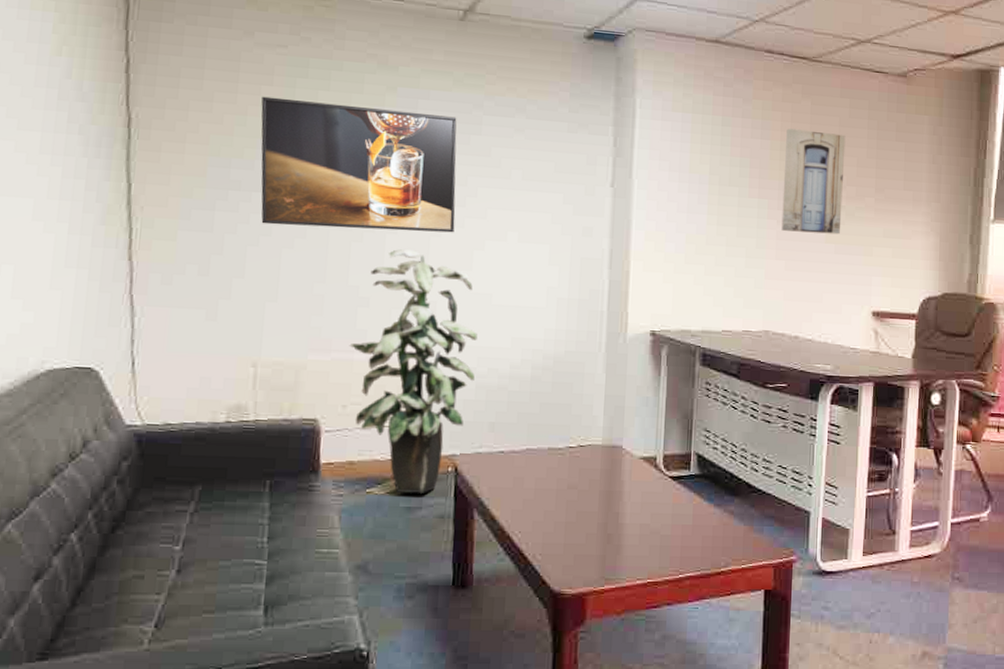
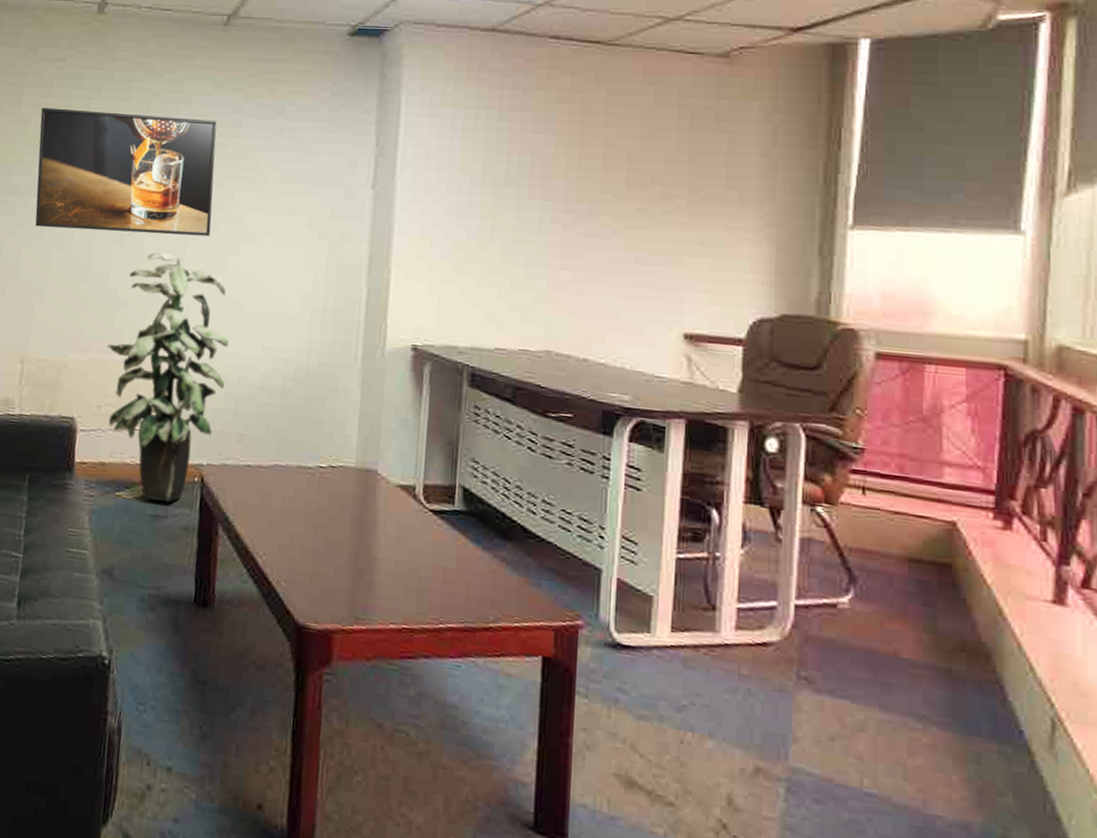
wall art: present [781,128,846,235] -> none [568,121,649,242]

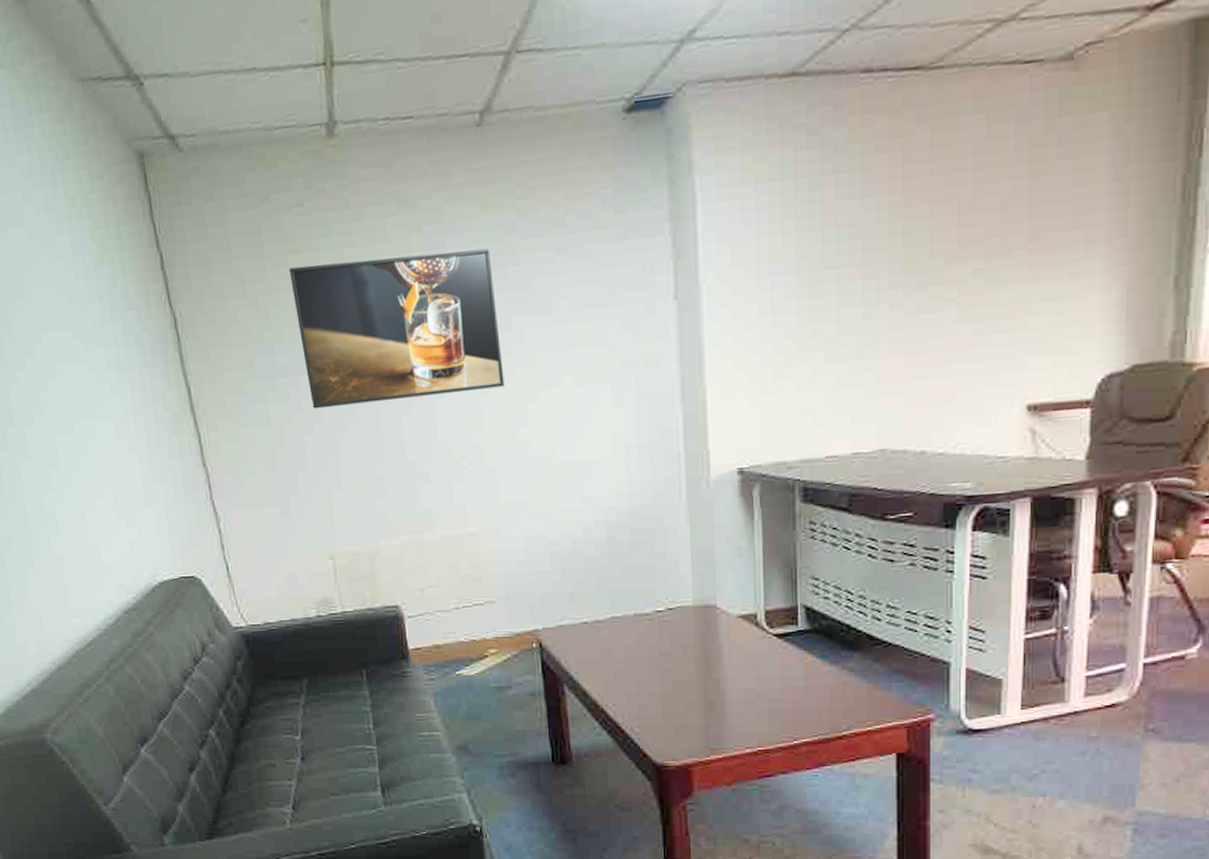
indoor plant: present [106,252,229,502] -> none [417,413,547,673]

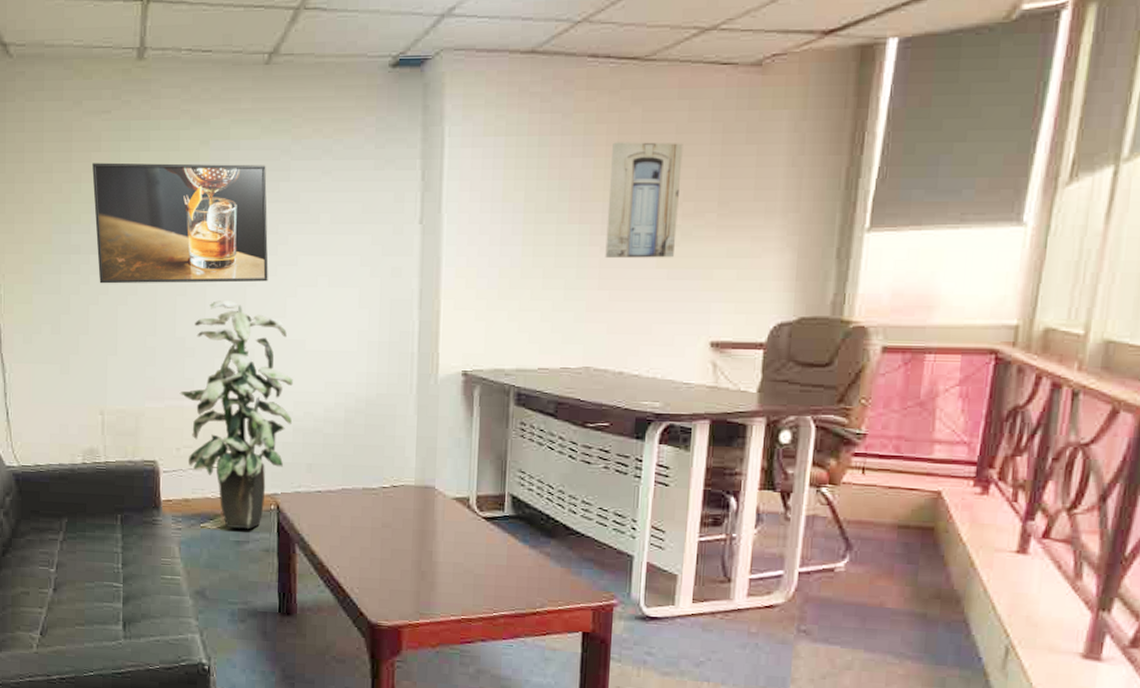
indoor plant: none [417,413,547,673] -> present [179,301,293,529]
wall art: none [895,167,982,317] -> present [605,142,683,258]

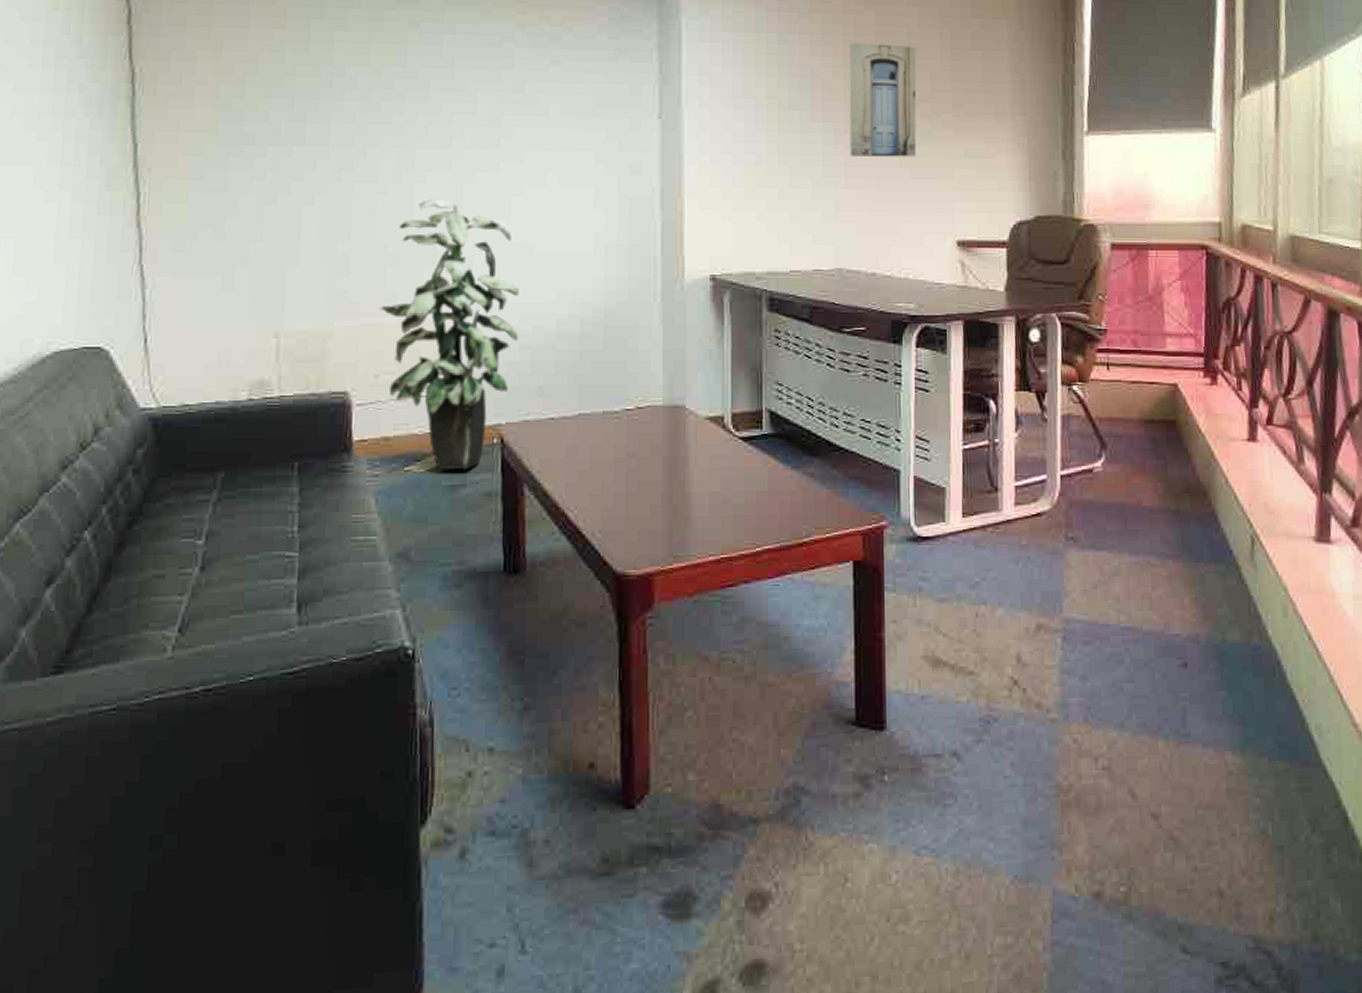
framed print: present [92,162,268,284] -> none [274,41,489,180]

